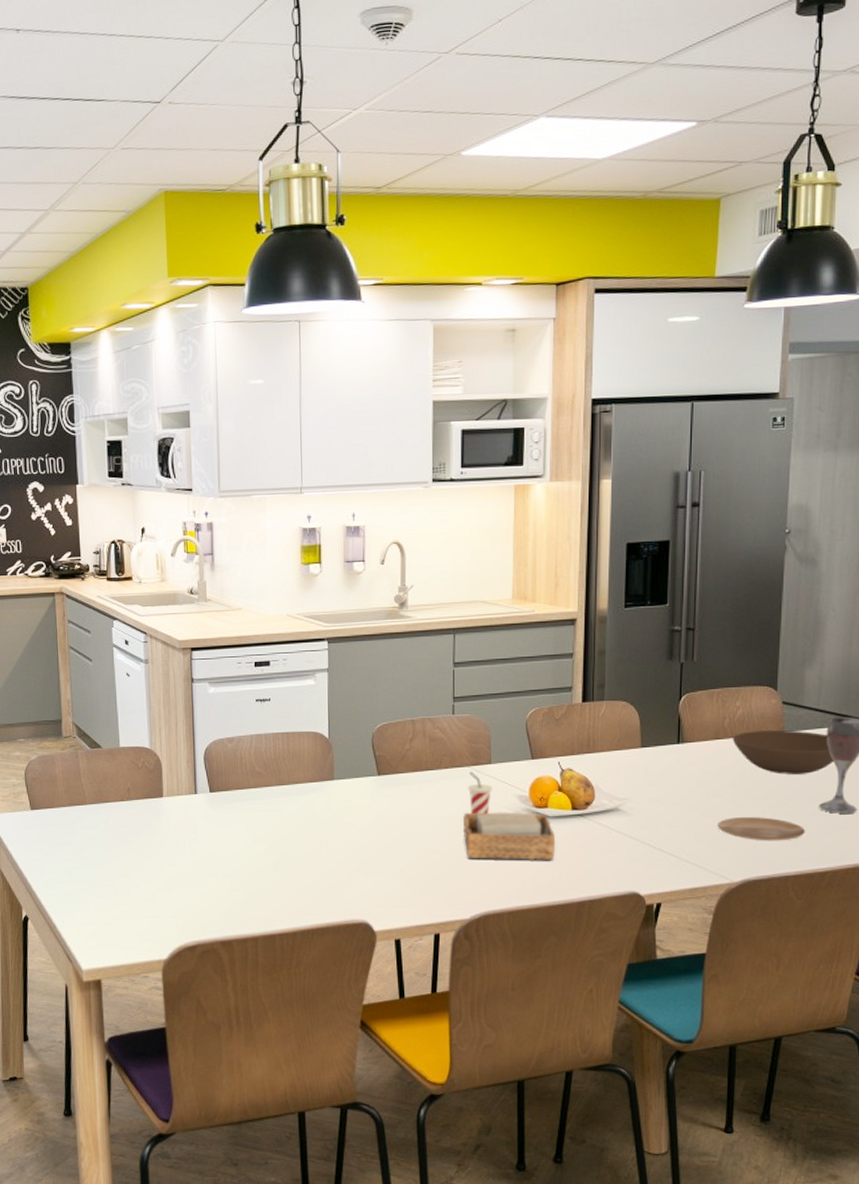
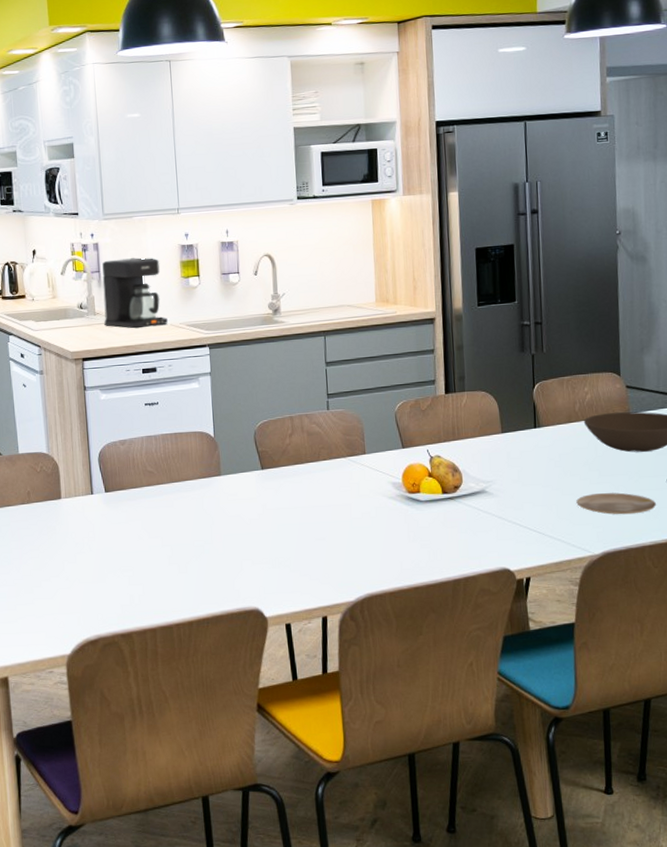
coffee maker: none [215,540,284,618] -> present [102,258,168,329]
napkin holder: present [462,812,556,861] -> none [343,498,430,544]
beverage cup: present [468,771,493,815] -> none [346,462,368,502]

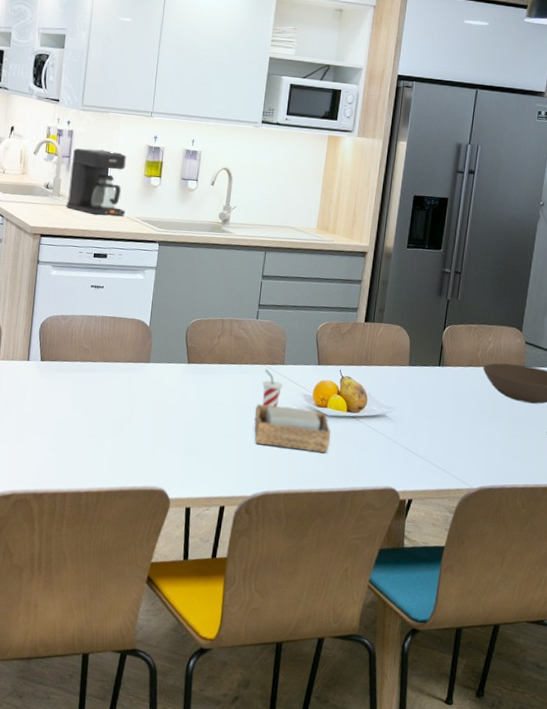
napkin holder: none [343,498,430,544] -> present [254,404,331,453]
beverage cup: none [346,462,368,502] -> present [262,369,283,408]
plate: present [576,492,657,515] -> none [464,433,535,458]

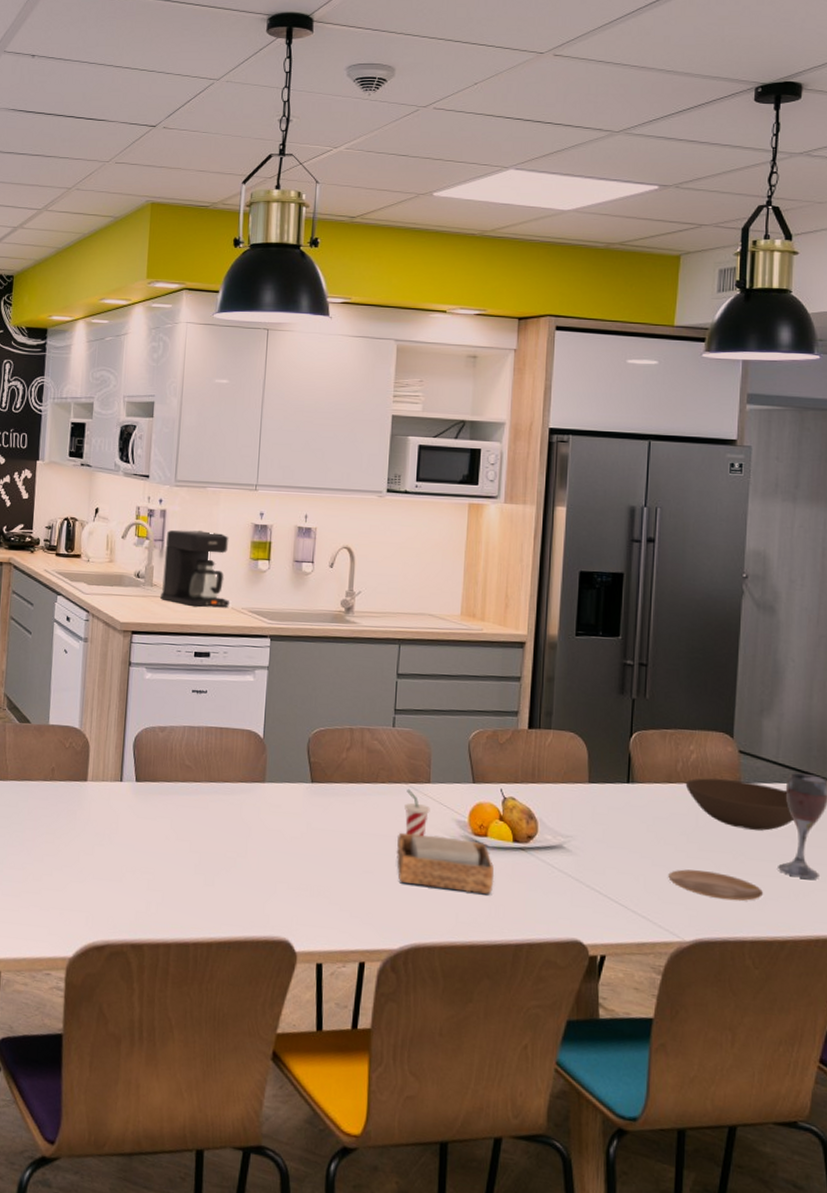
plate: none [464,433,535,458] -> present [668,869,764,901]

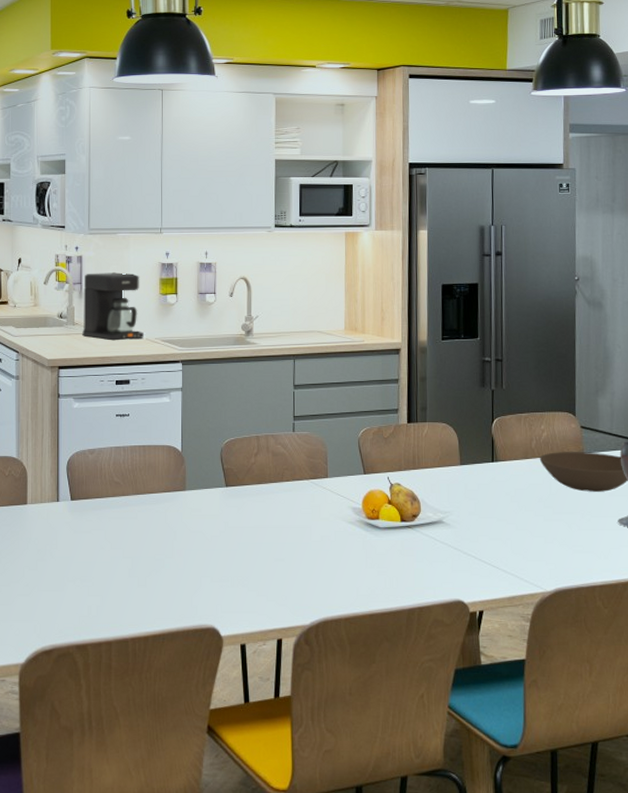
napkin holder: present [396,832,494,895] -> none [302,523,387,570]
beverage cup: present [405,789,430,837] -> none [307,484,329,525]
plate: present [668,869,764,901] -> none [530,531,608,553]

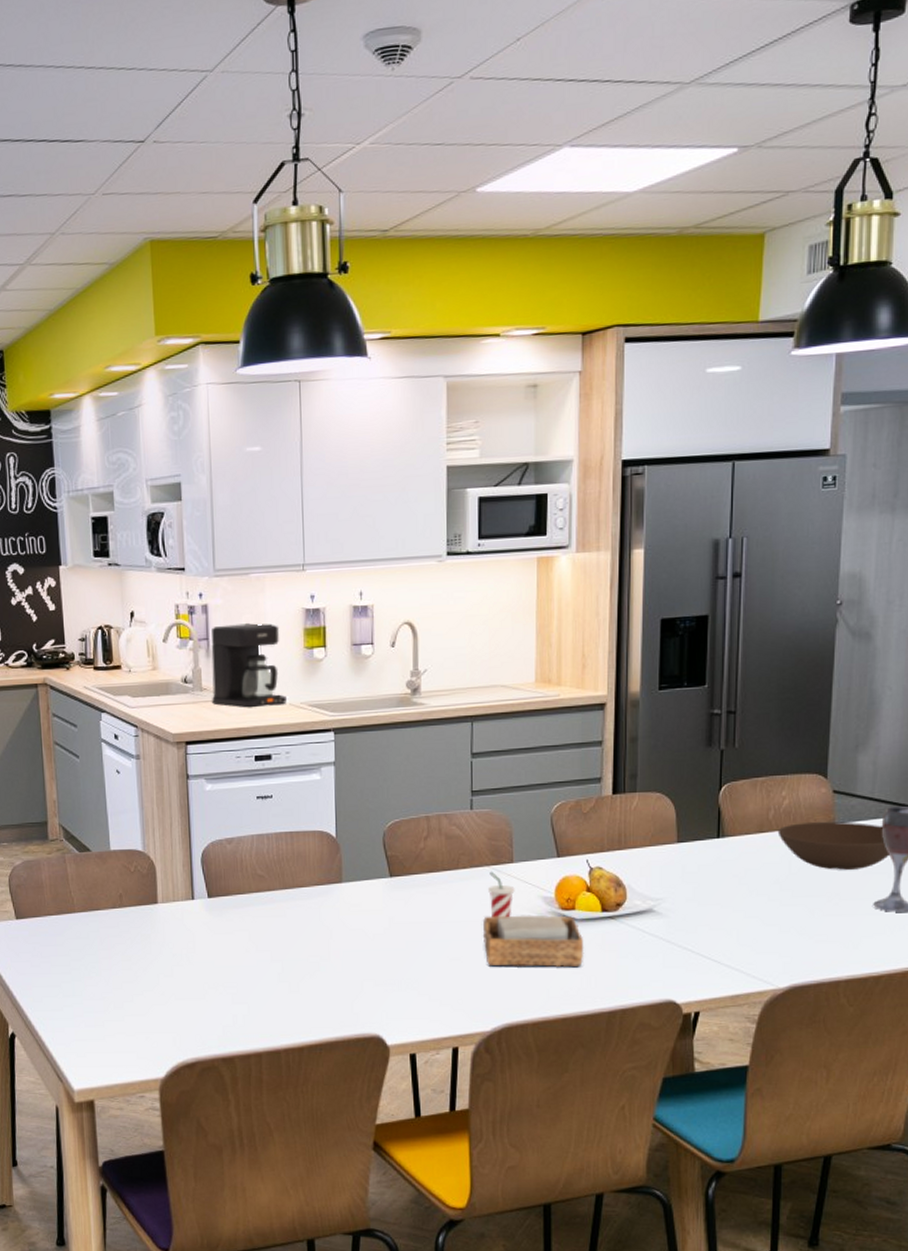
napkin holder: none [302,523,387,570] -> present [482,915,584,968]
beverage cup: none [307,484,329,525] -> present [488,871,515,918]

